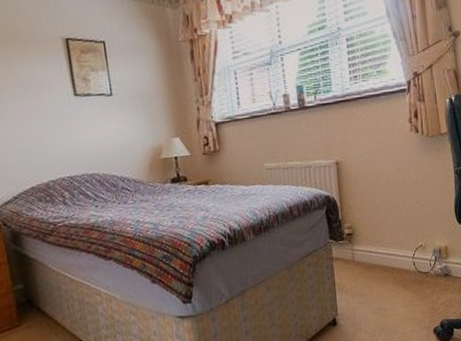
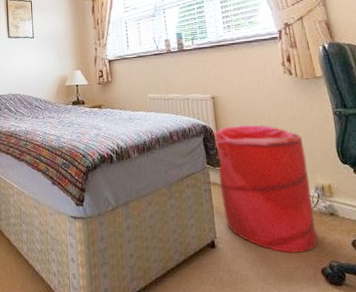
laundry hamper: none [335,190,432,319] -> present [212,124,318,253]

